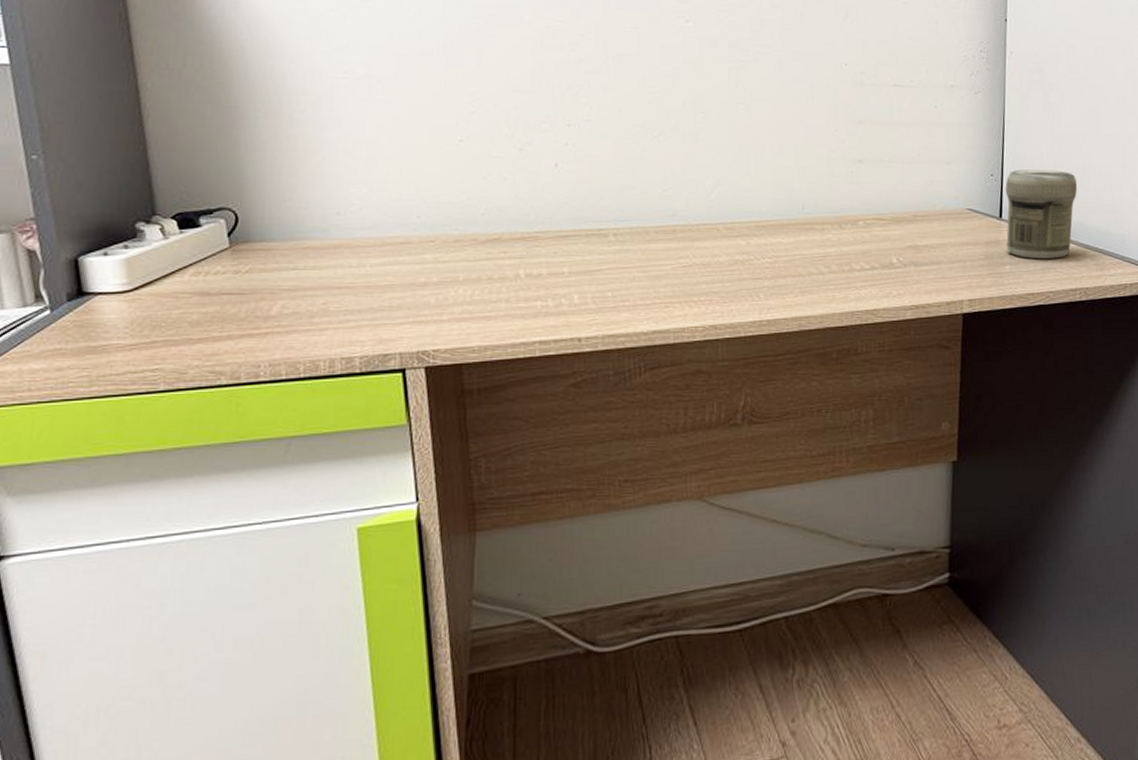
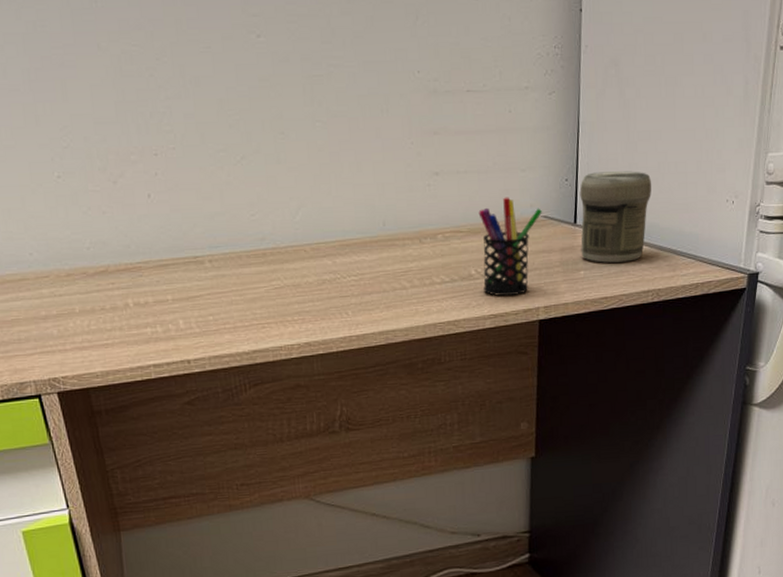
pen holder: none [902,188,968,286] -> present [478,197,543,296]

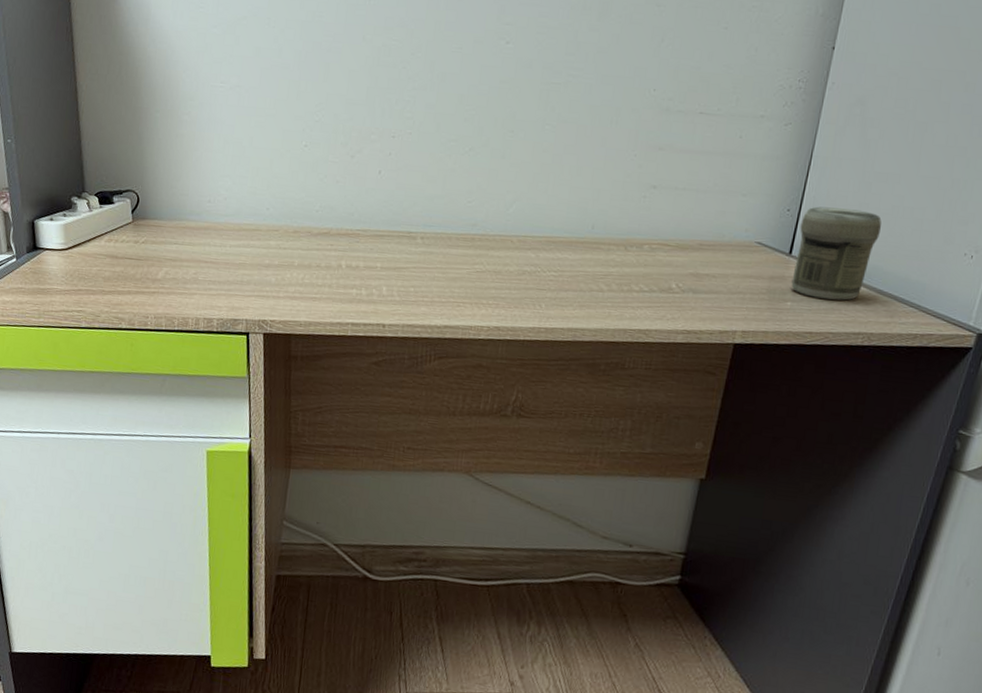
pen holder: present [478,197,543,296] -> none [681,218,758,315]

